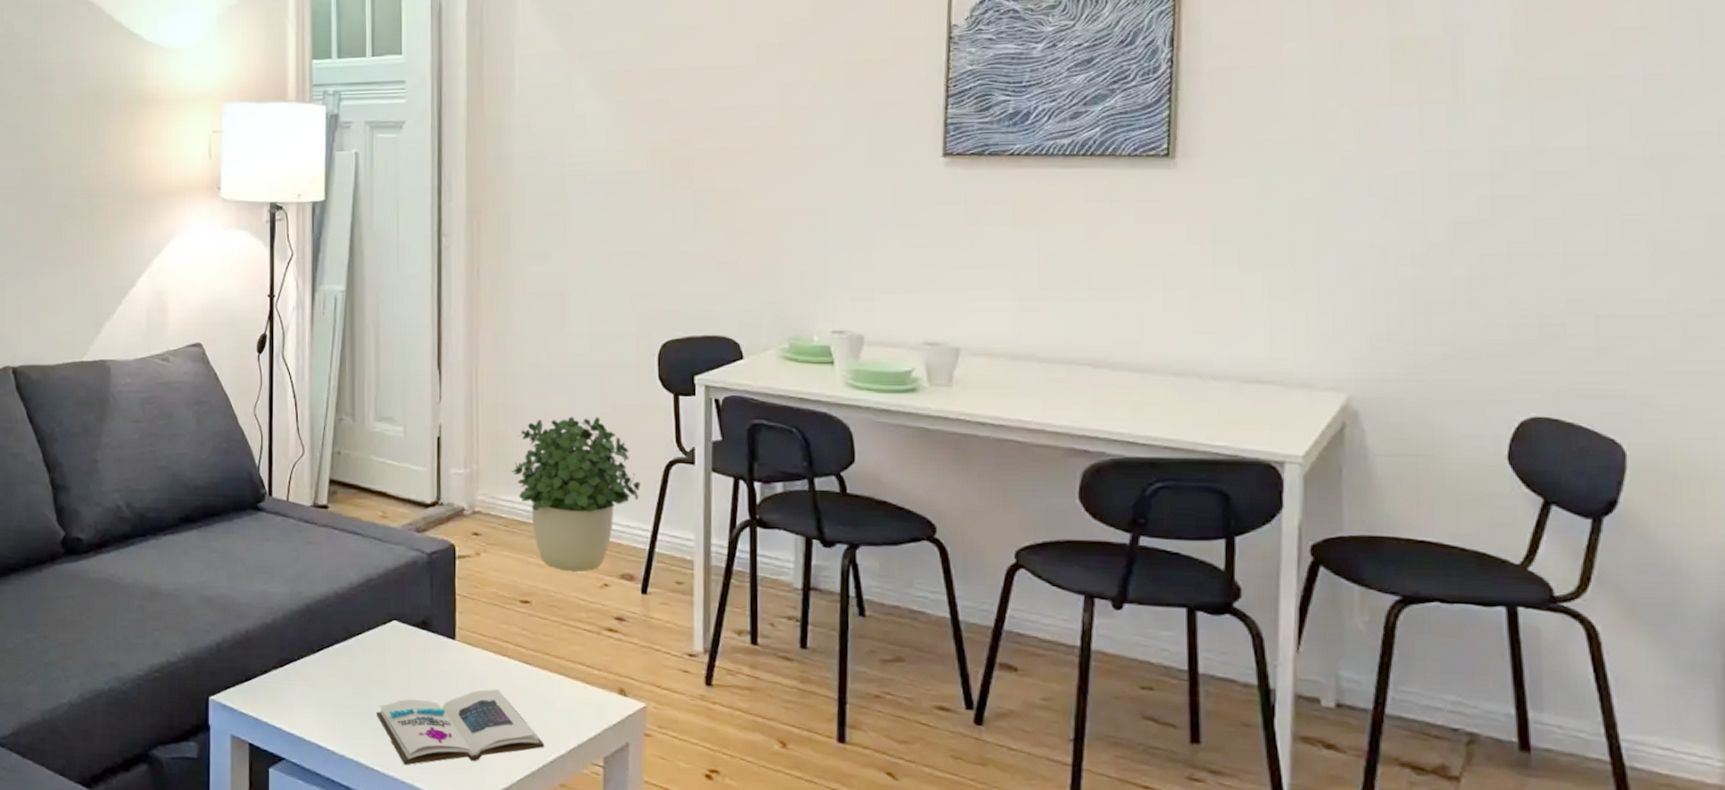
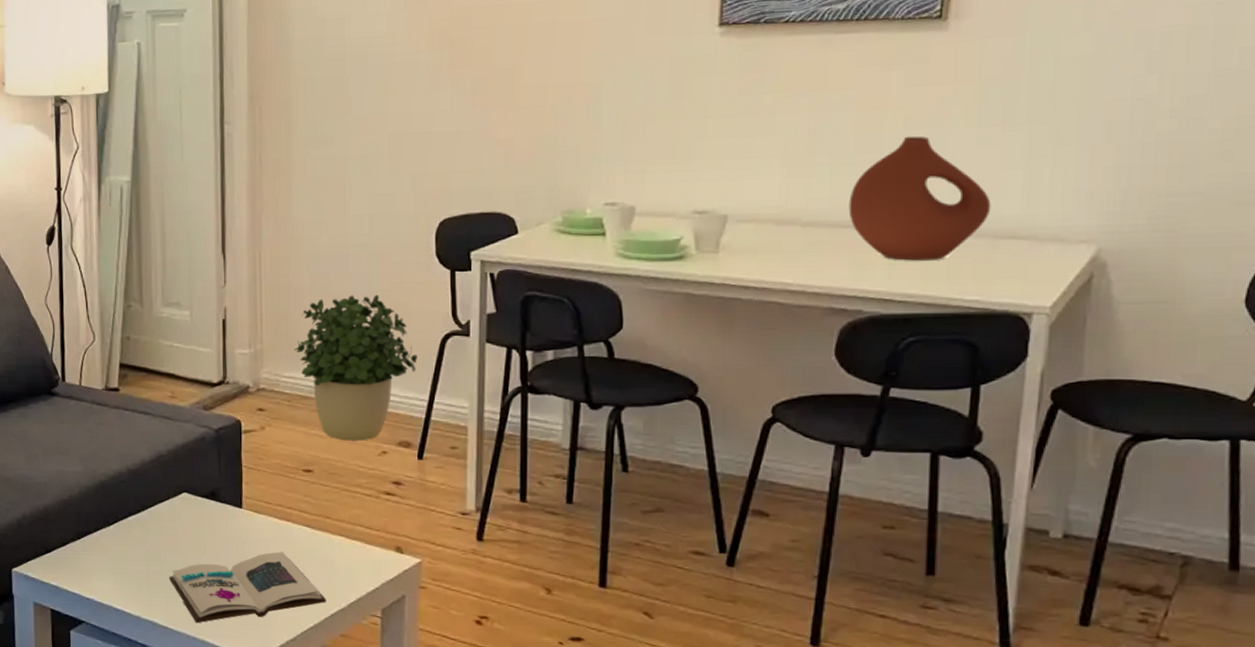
vase: none [1085,273,1233,403] -> present [848,136,991,261]

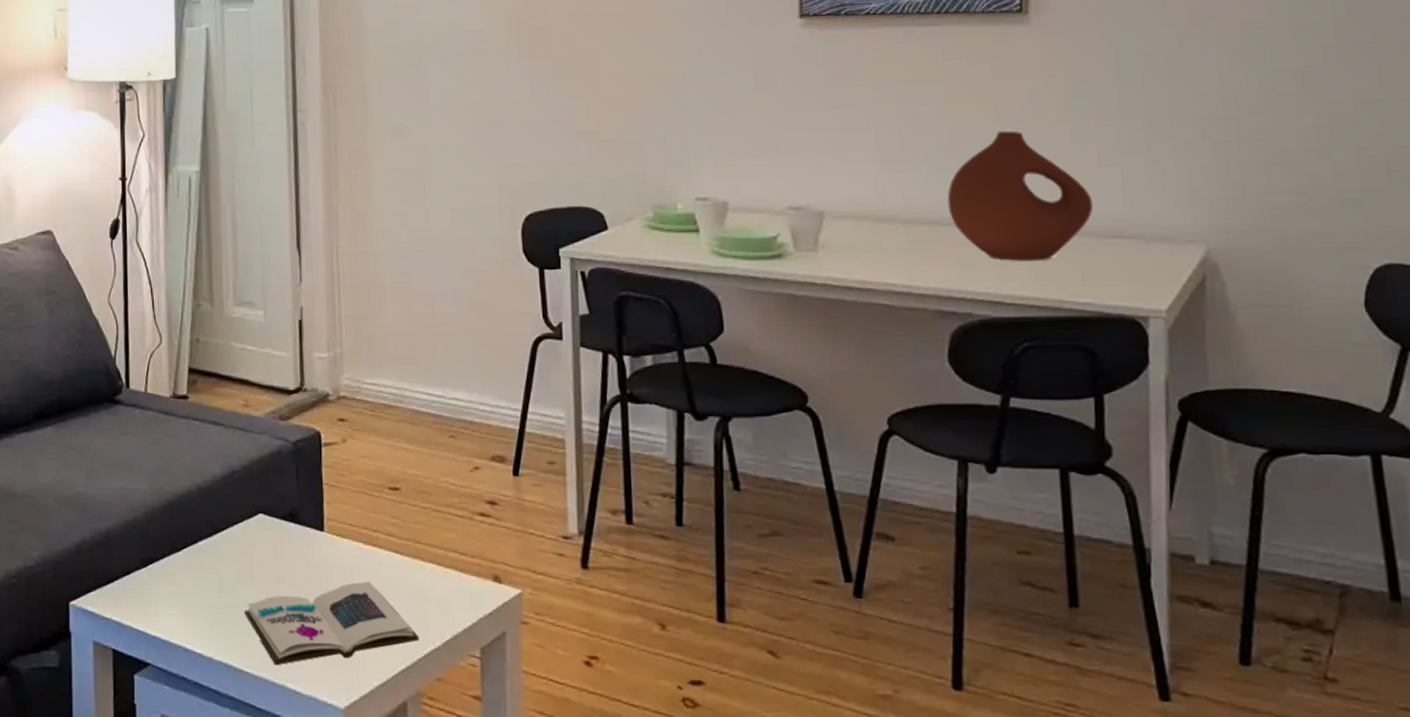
potted plant: present [294,294,418,441] -> none [376,294,508,455]

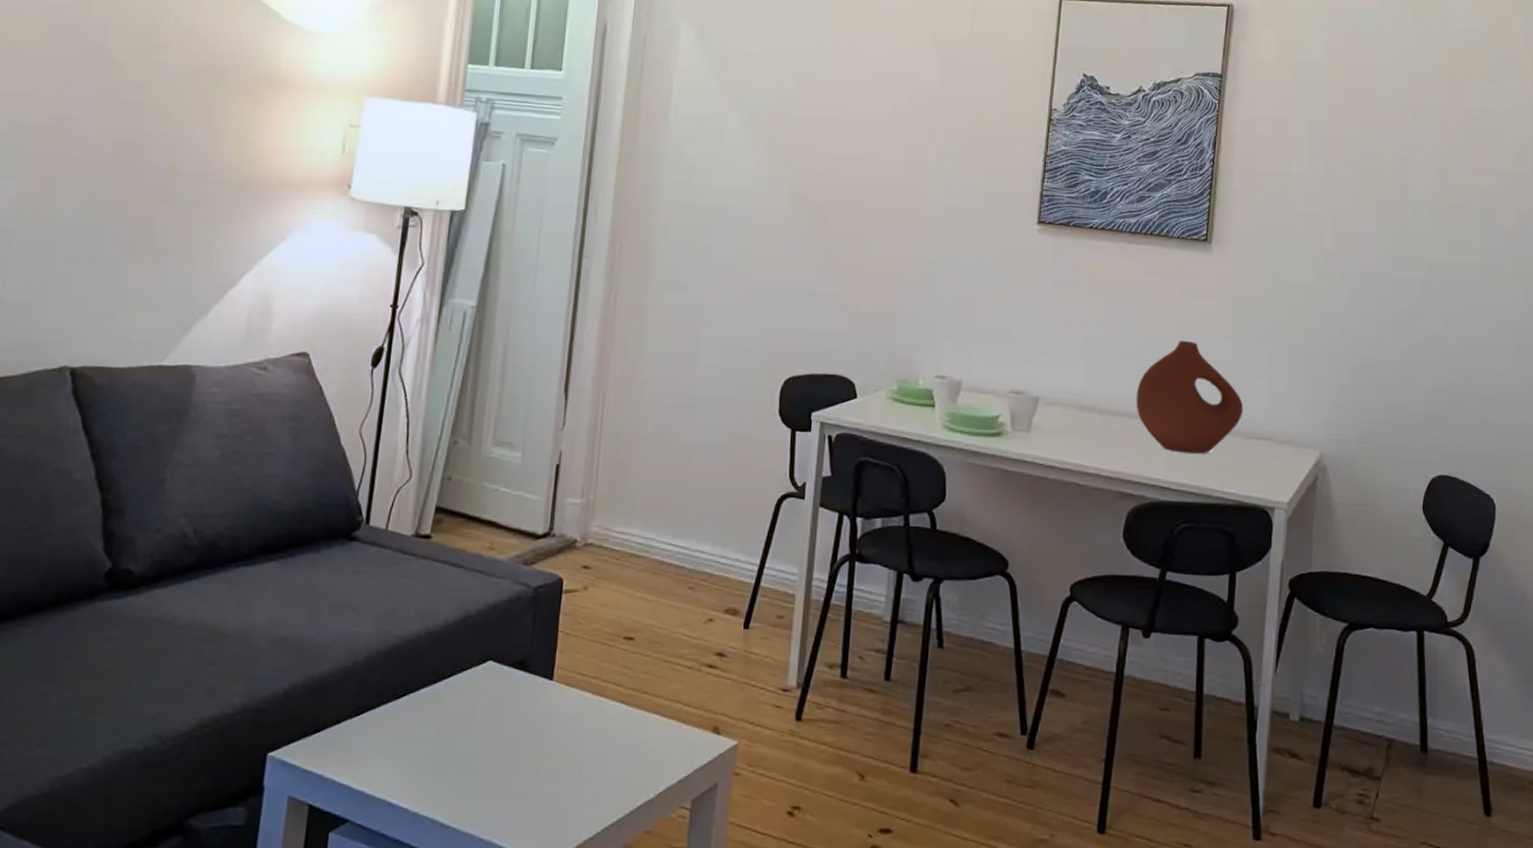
book: present [243,581,420,666] -> none [458,732,634,820]

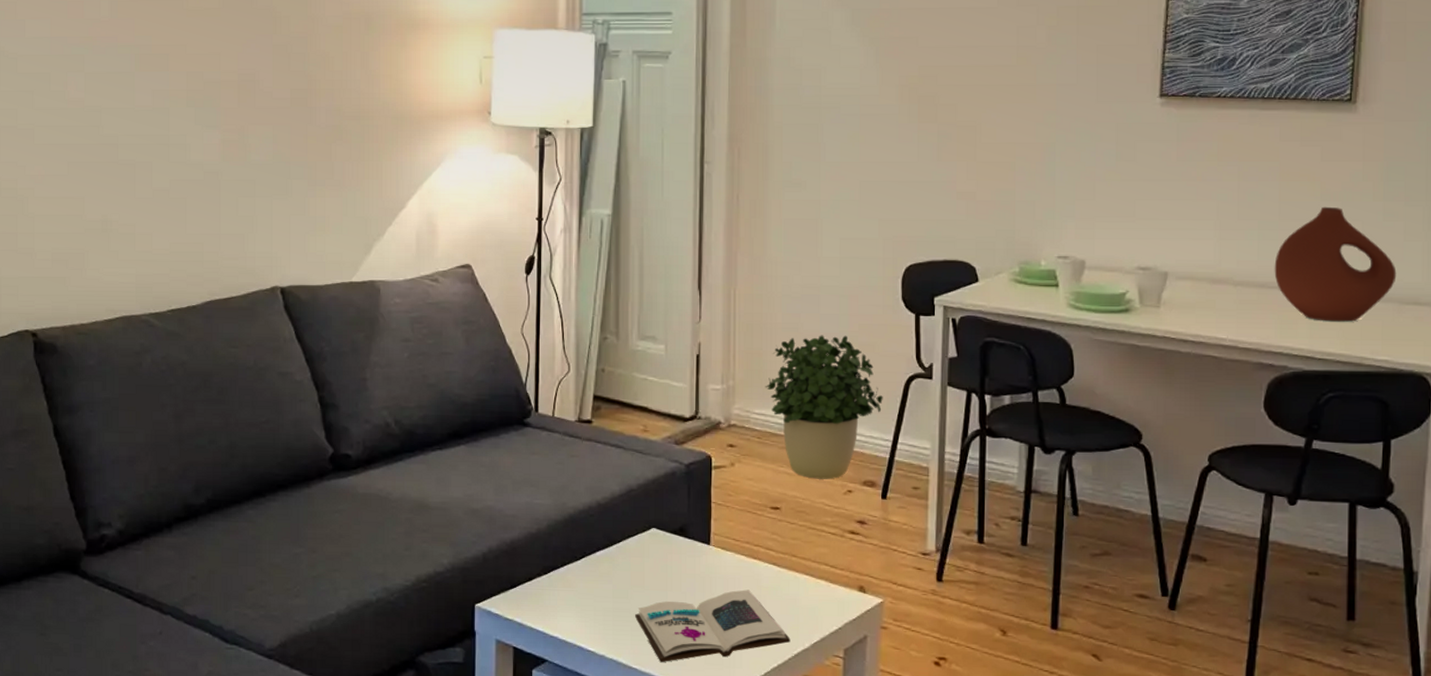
book: none [458,732,634,820] -> present [634,589,791,663]
potted plant: none [628,448,753,606] -> present [765,335,883,479]

